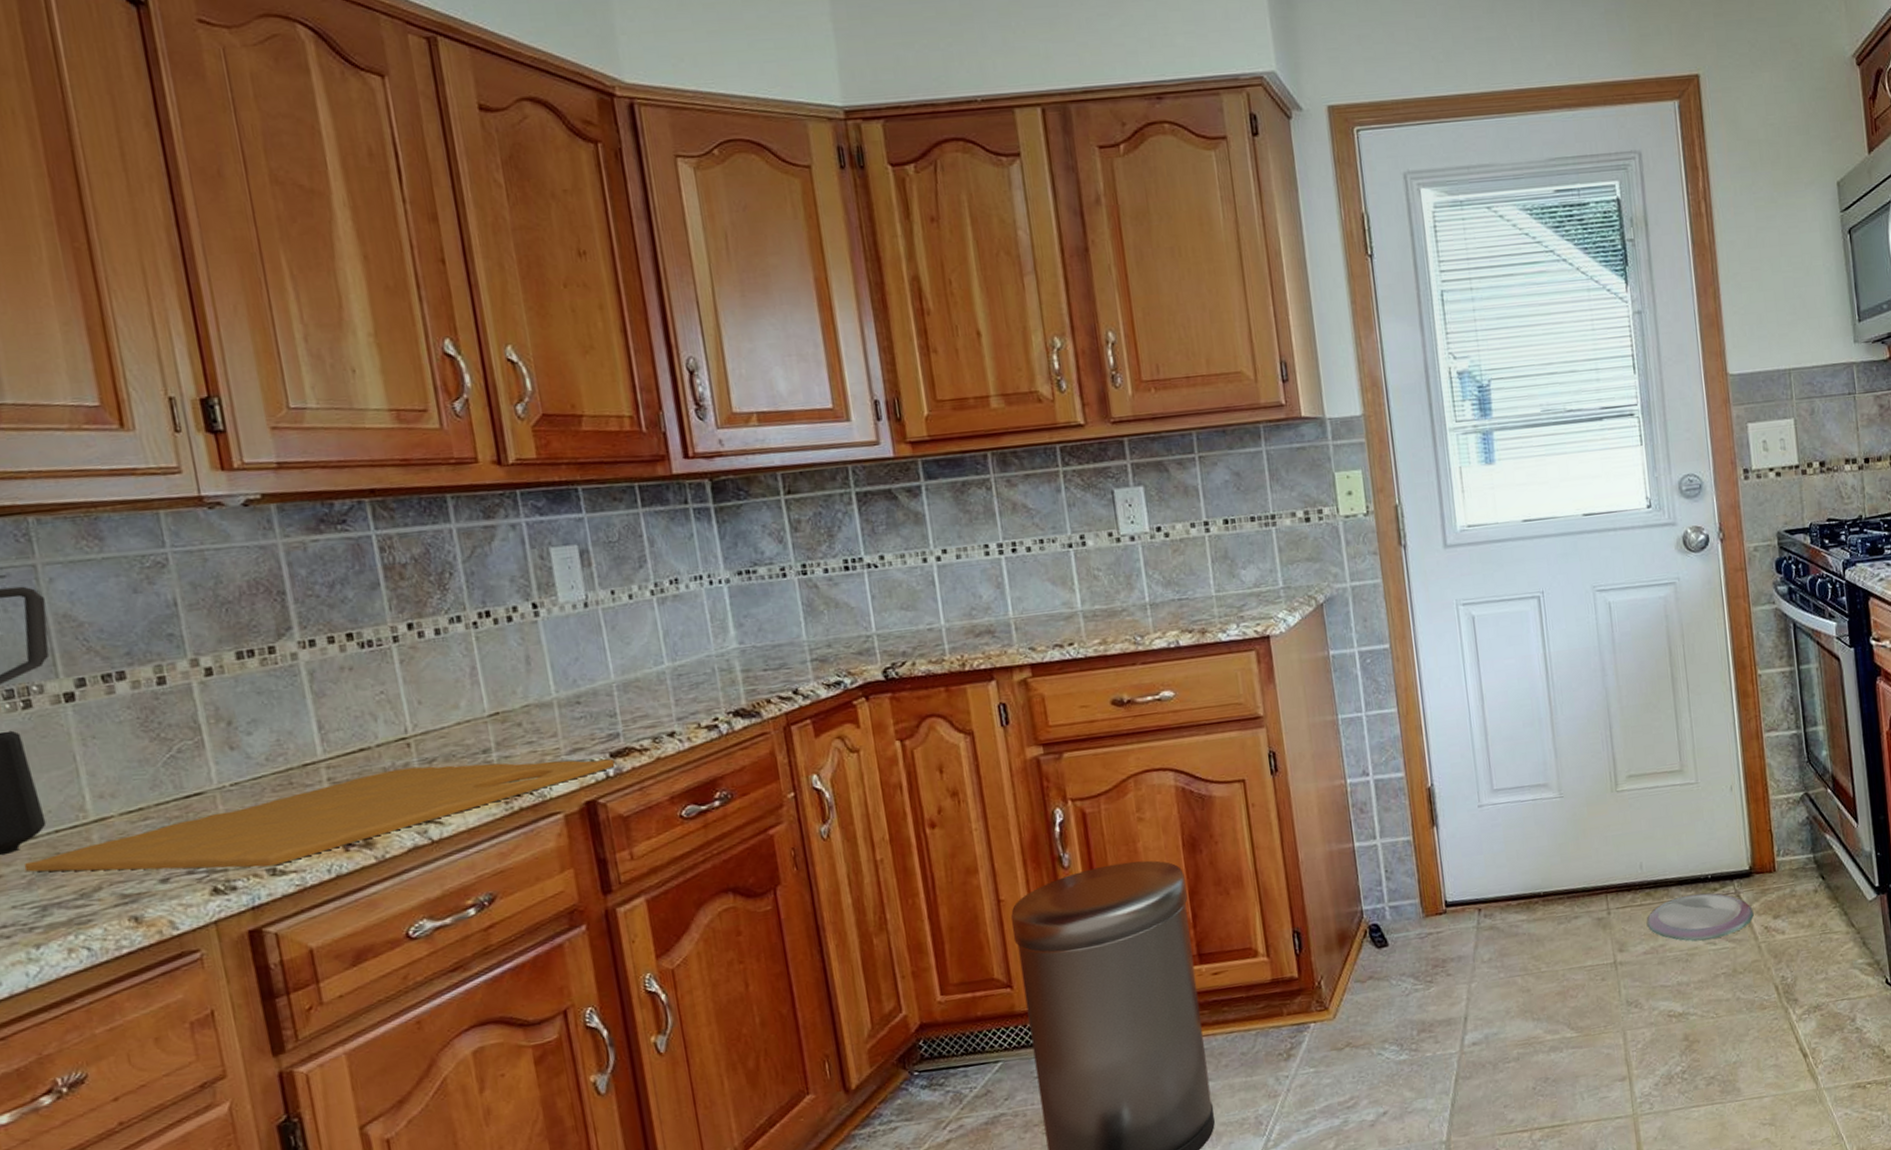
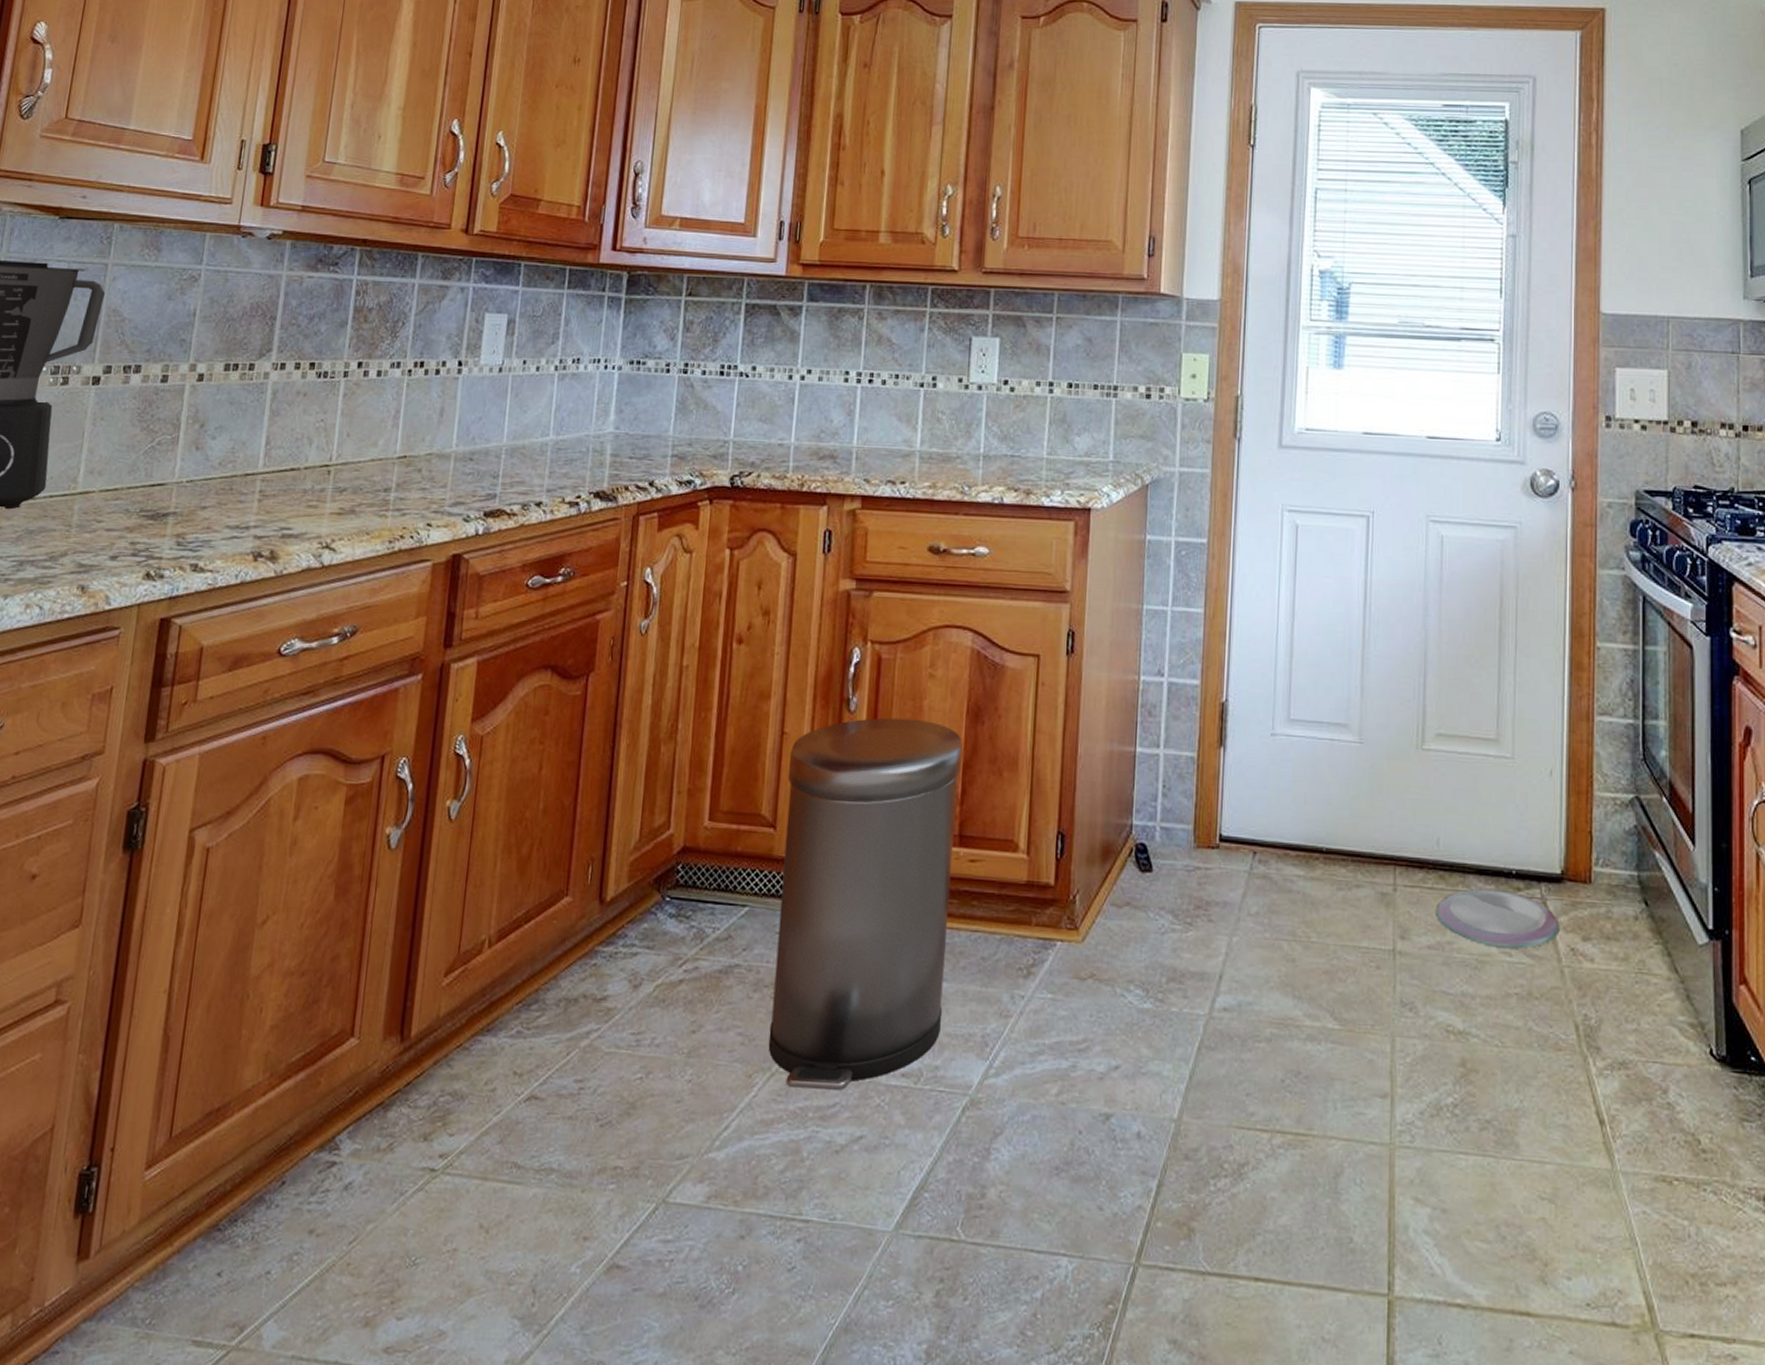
cutting board: present [23,758,616,873] -> none [18,492,486,563]

